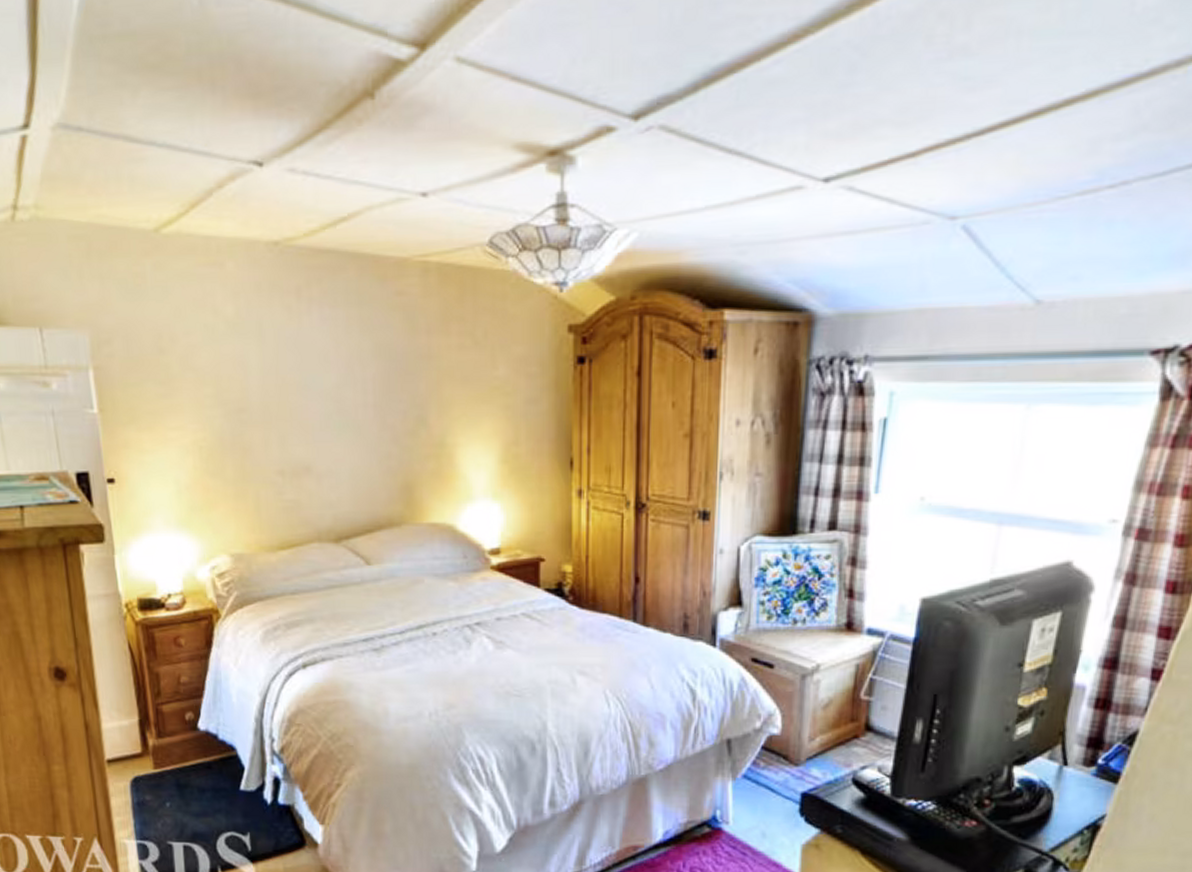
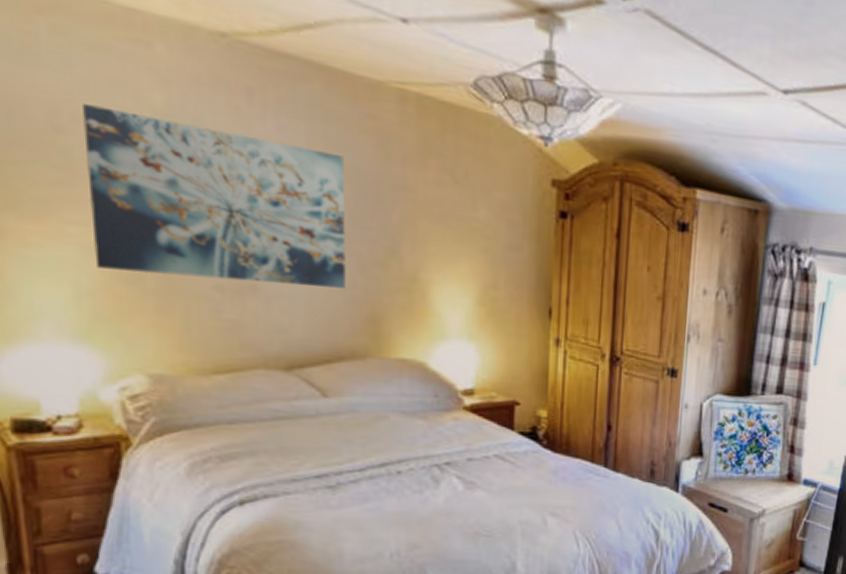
wall art: none [177,325,383,466] -> present [83,104,347,289]

